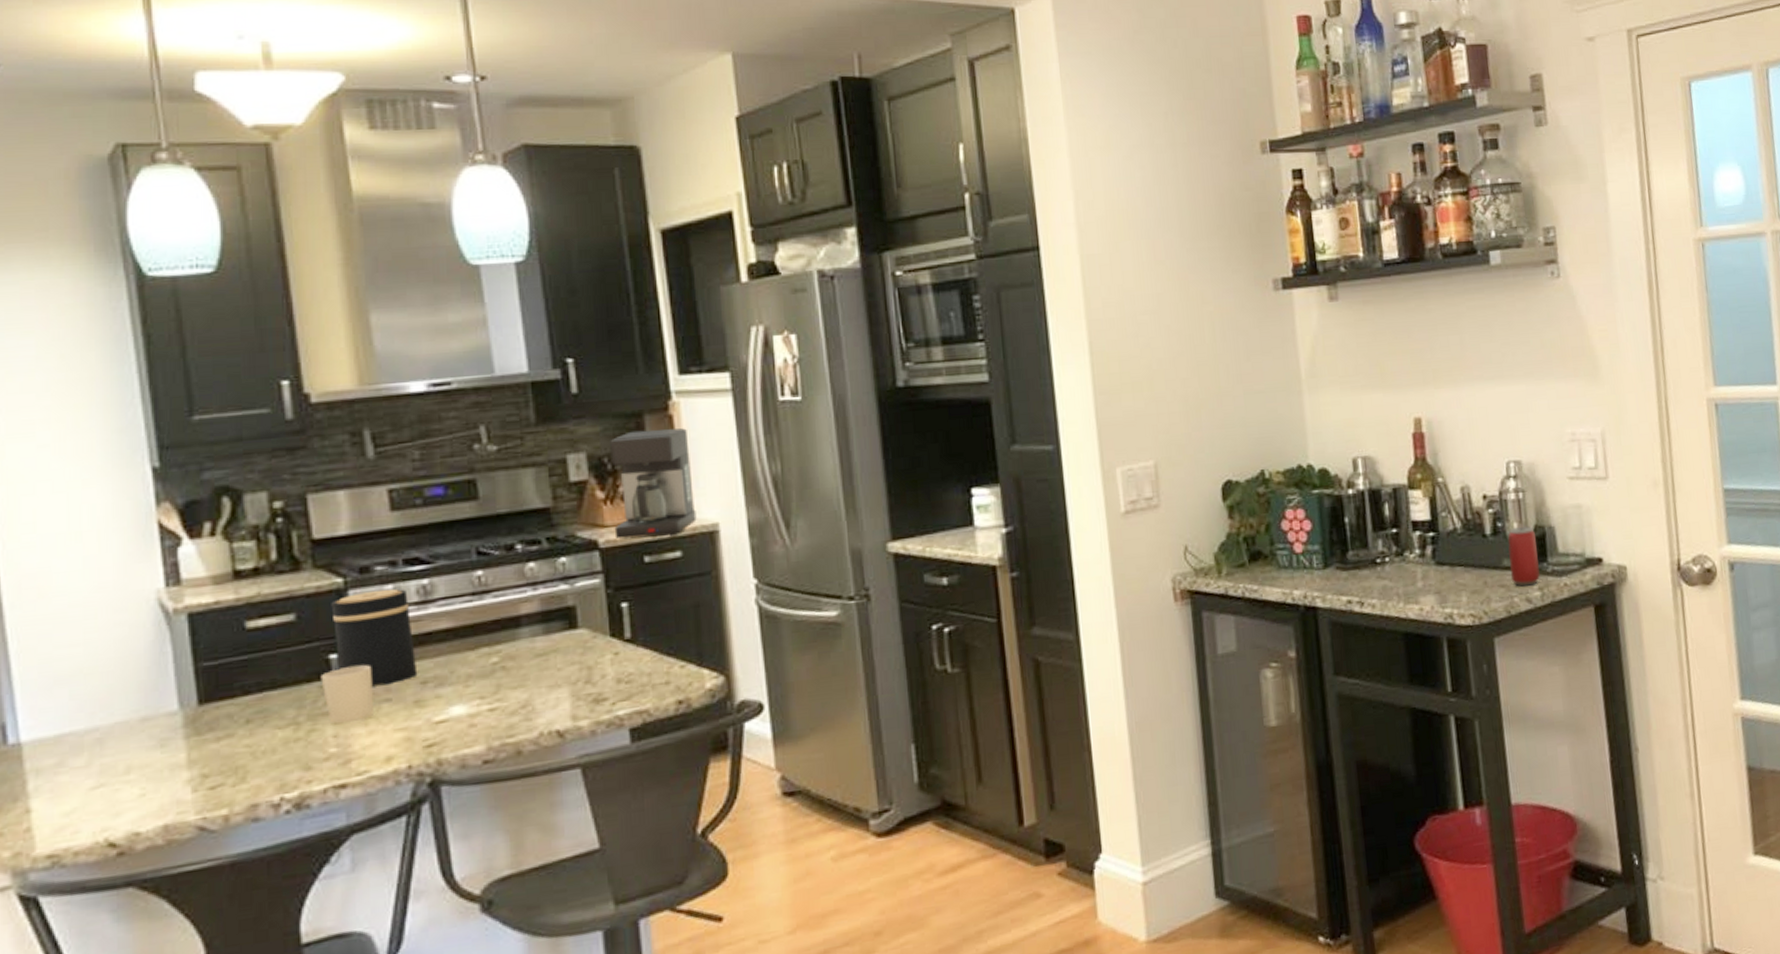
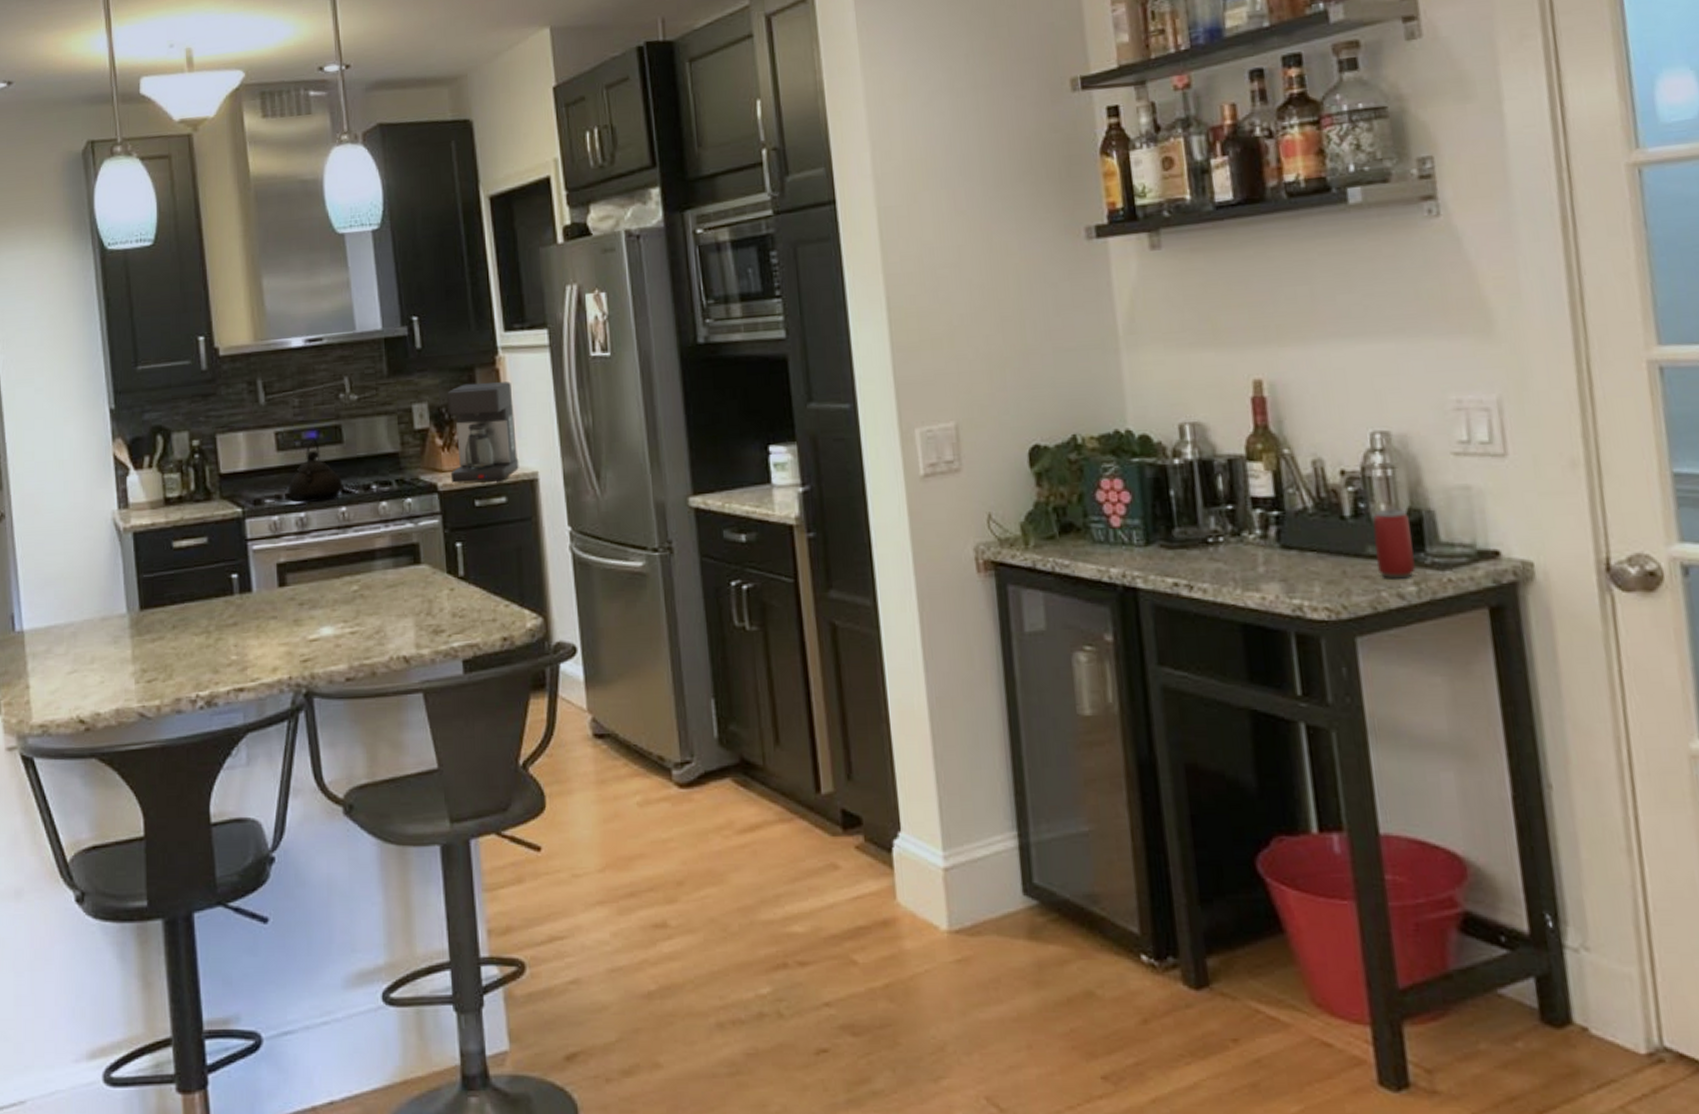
mug: present [320,665,373,725] -> none [225,585,264,636]
cylinder: present [331,589,418,687] -> none [233,519,297,605]
teakettle: none [405,495,479,568] -> present [287,439,343,503]

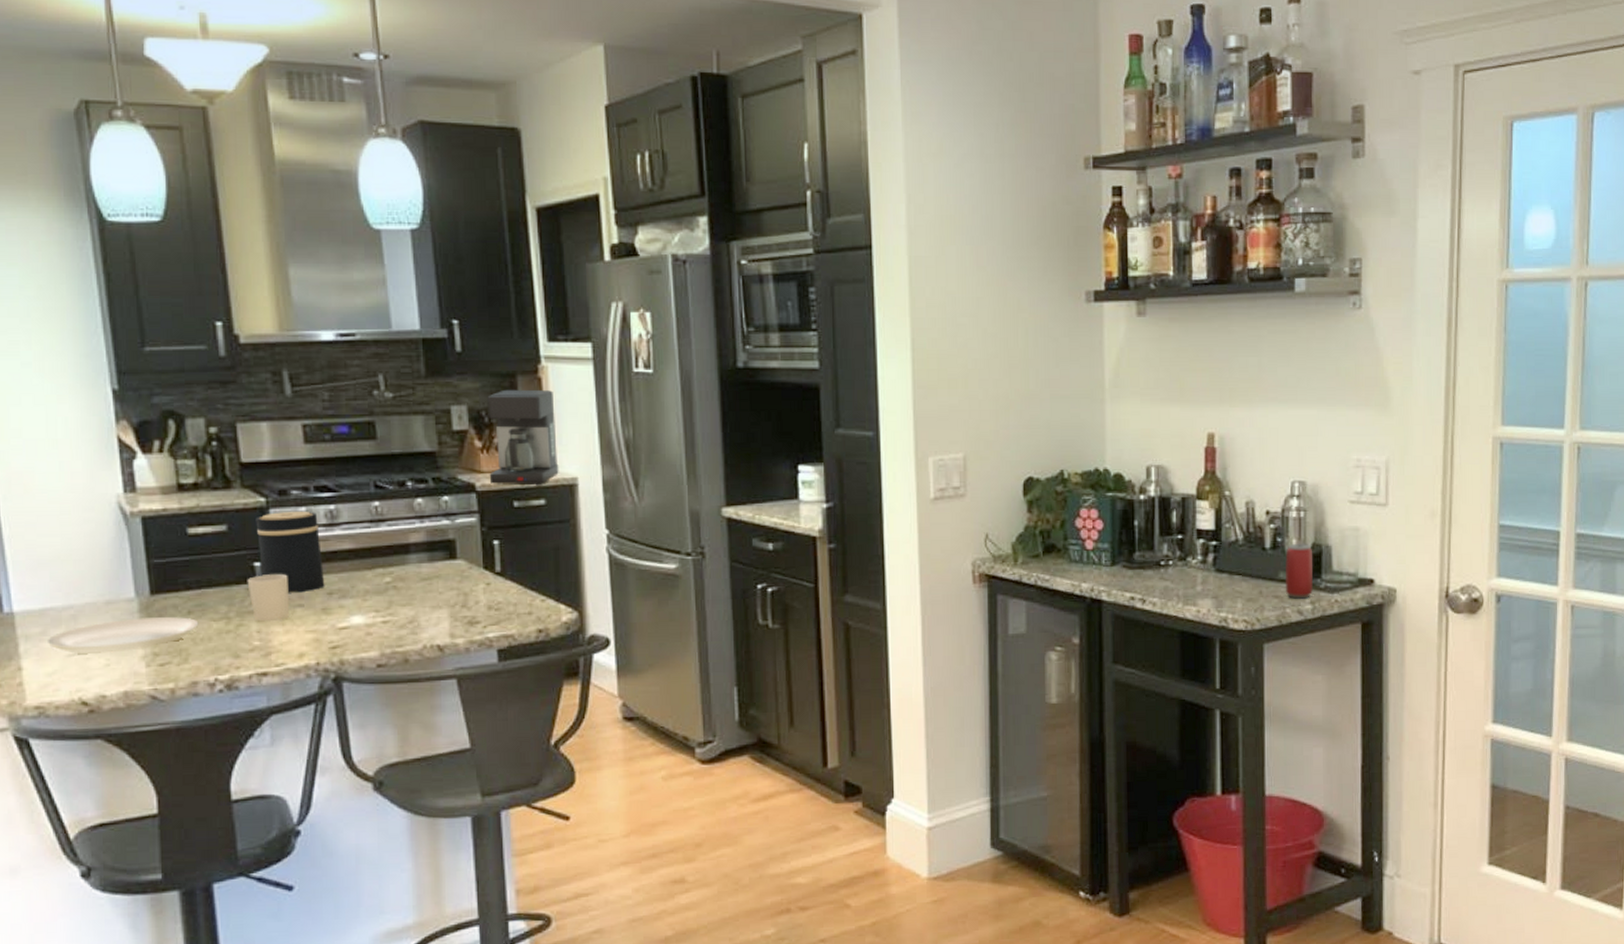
plate: none [50,632,182,671] -> present [46,617,199,654]
mug: none [225,585,264,636] -> present [247,574,289,622]
cylinder: none [233,519,297,605] -> present [255,511,325,593]
teakettle: present [287,439,343,503] -> none [316,433,377,495]

